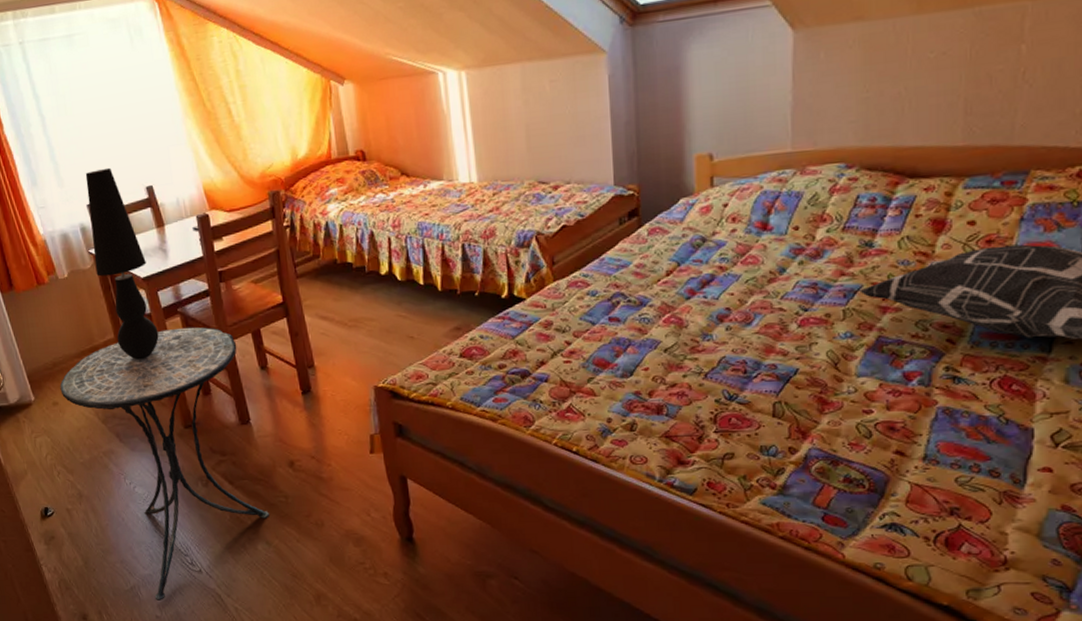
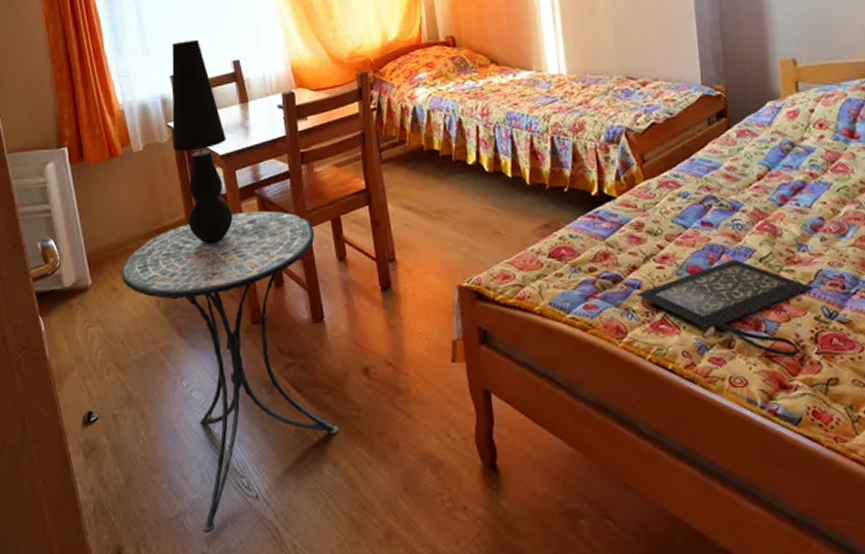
clutch bag: none [544,351,715,437] -> present [636,259,813,357]

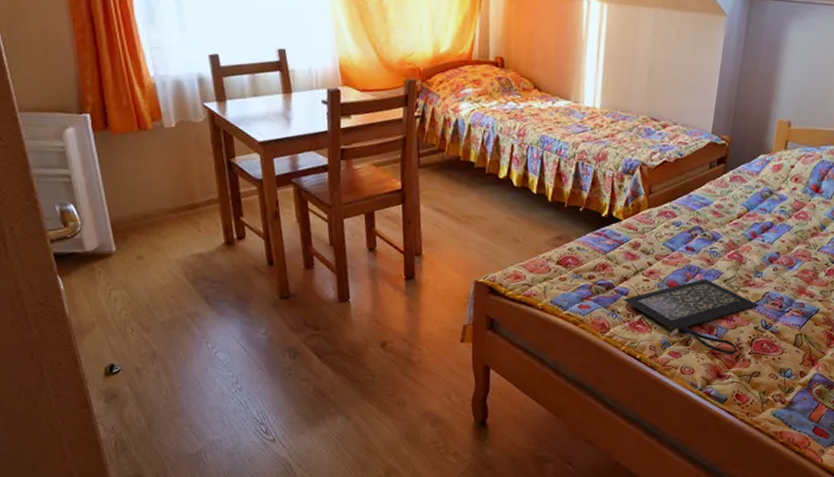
side table: present [121,210,339,533] -> none [148,198,353,466]
table lamp: present [172,39,233,244] -> none [208,20,268,225]

